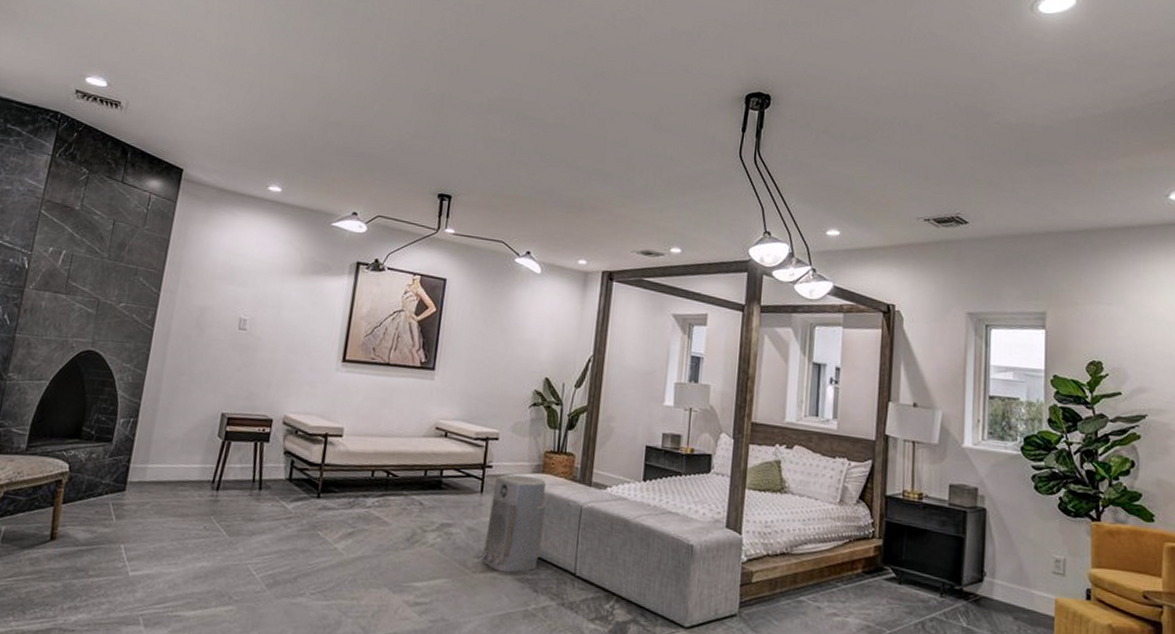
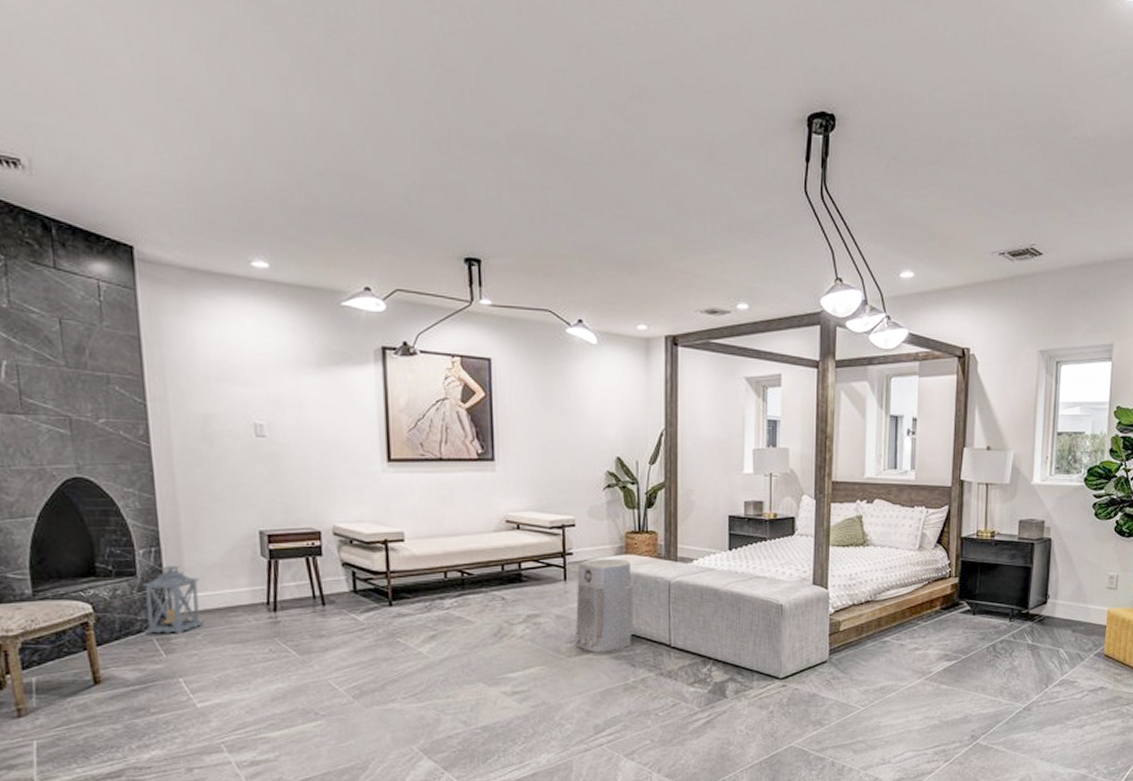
lantern: none [104,436,162,502] -> present [143,566,204,635]

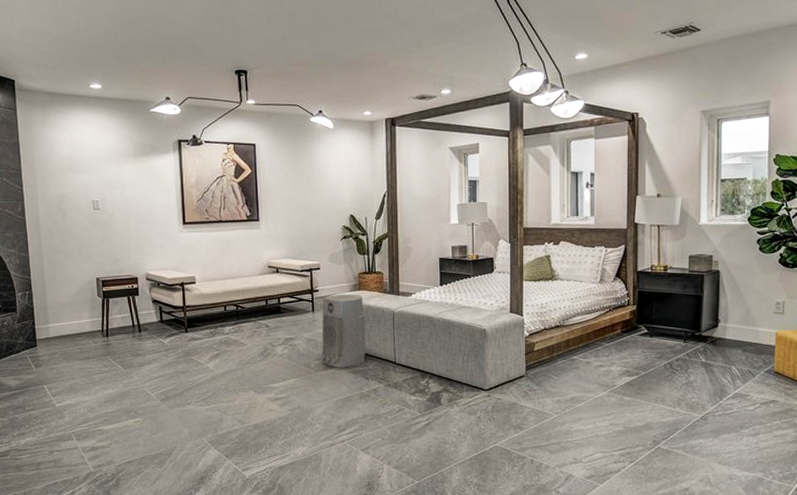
lantern: present [143,566,204,635] -> none [21,304,60,354]

